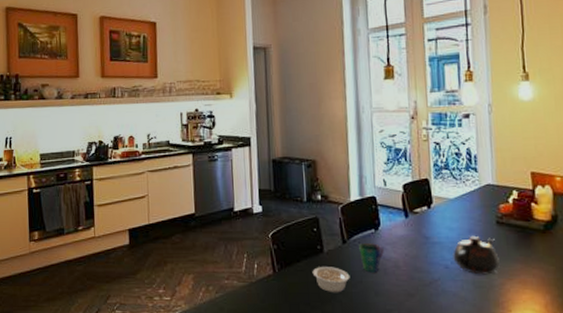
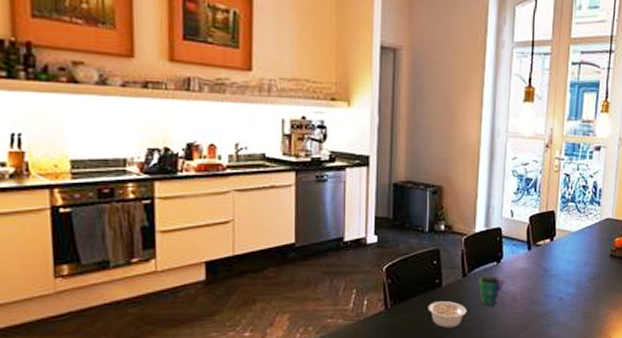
teapot: present [452,235,500,275] -> none [566,268,608,306]

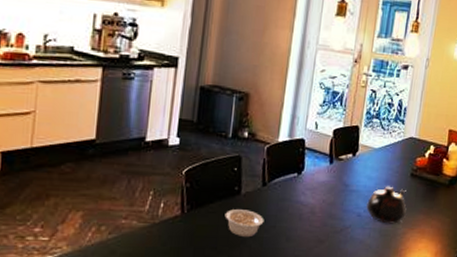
cup: present [479,276,504,306] -> none [278,187,303,218]
teapot: none [566,268,608,306] -> present [365,186,407,224]

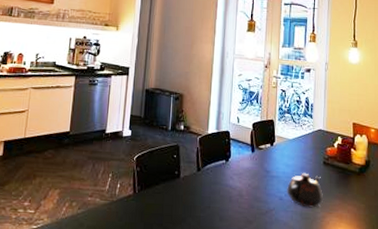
legume: present [224,209,264,238] -> none [168,191,200,216]

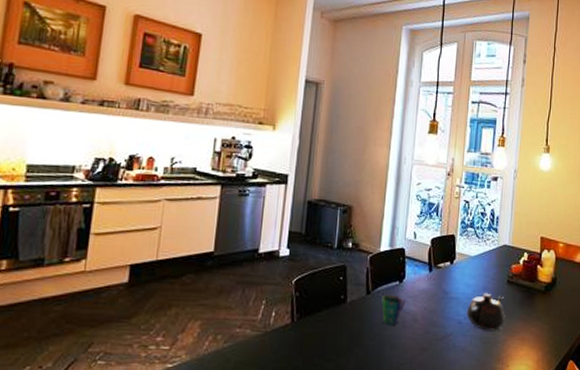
cup: none [211,172,231,200] -> present [382,295,405,326]

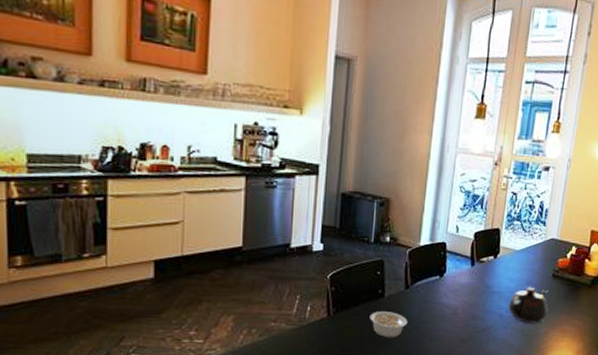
legume: none [332,318,369,346] -> present [369,312,408,338]
cup: present [382,295,405,326] -> none [421,290,446,319]

